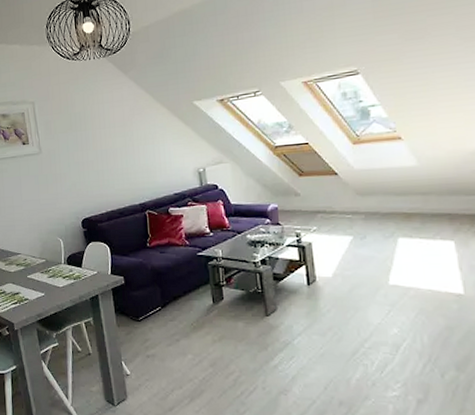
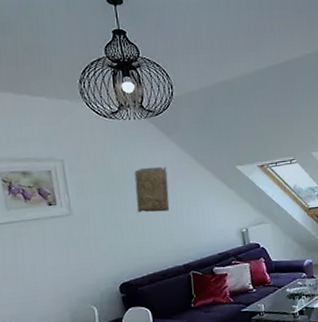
stone relief: none [94,104,127,151] -> present [134,166,170,213]

